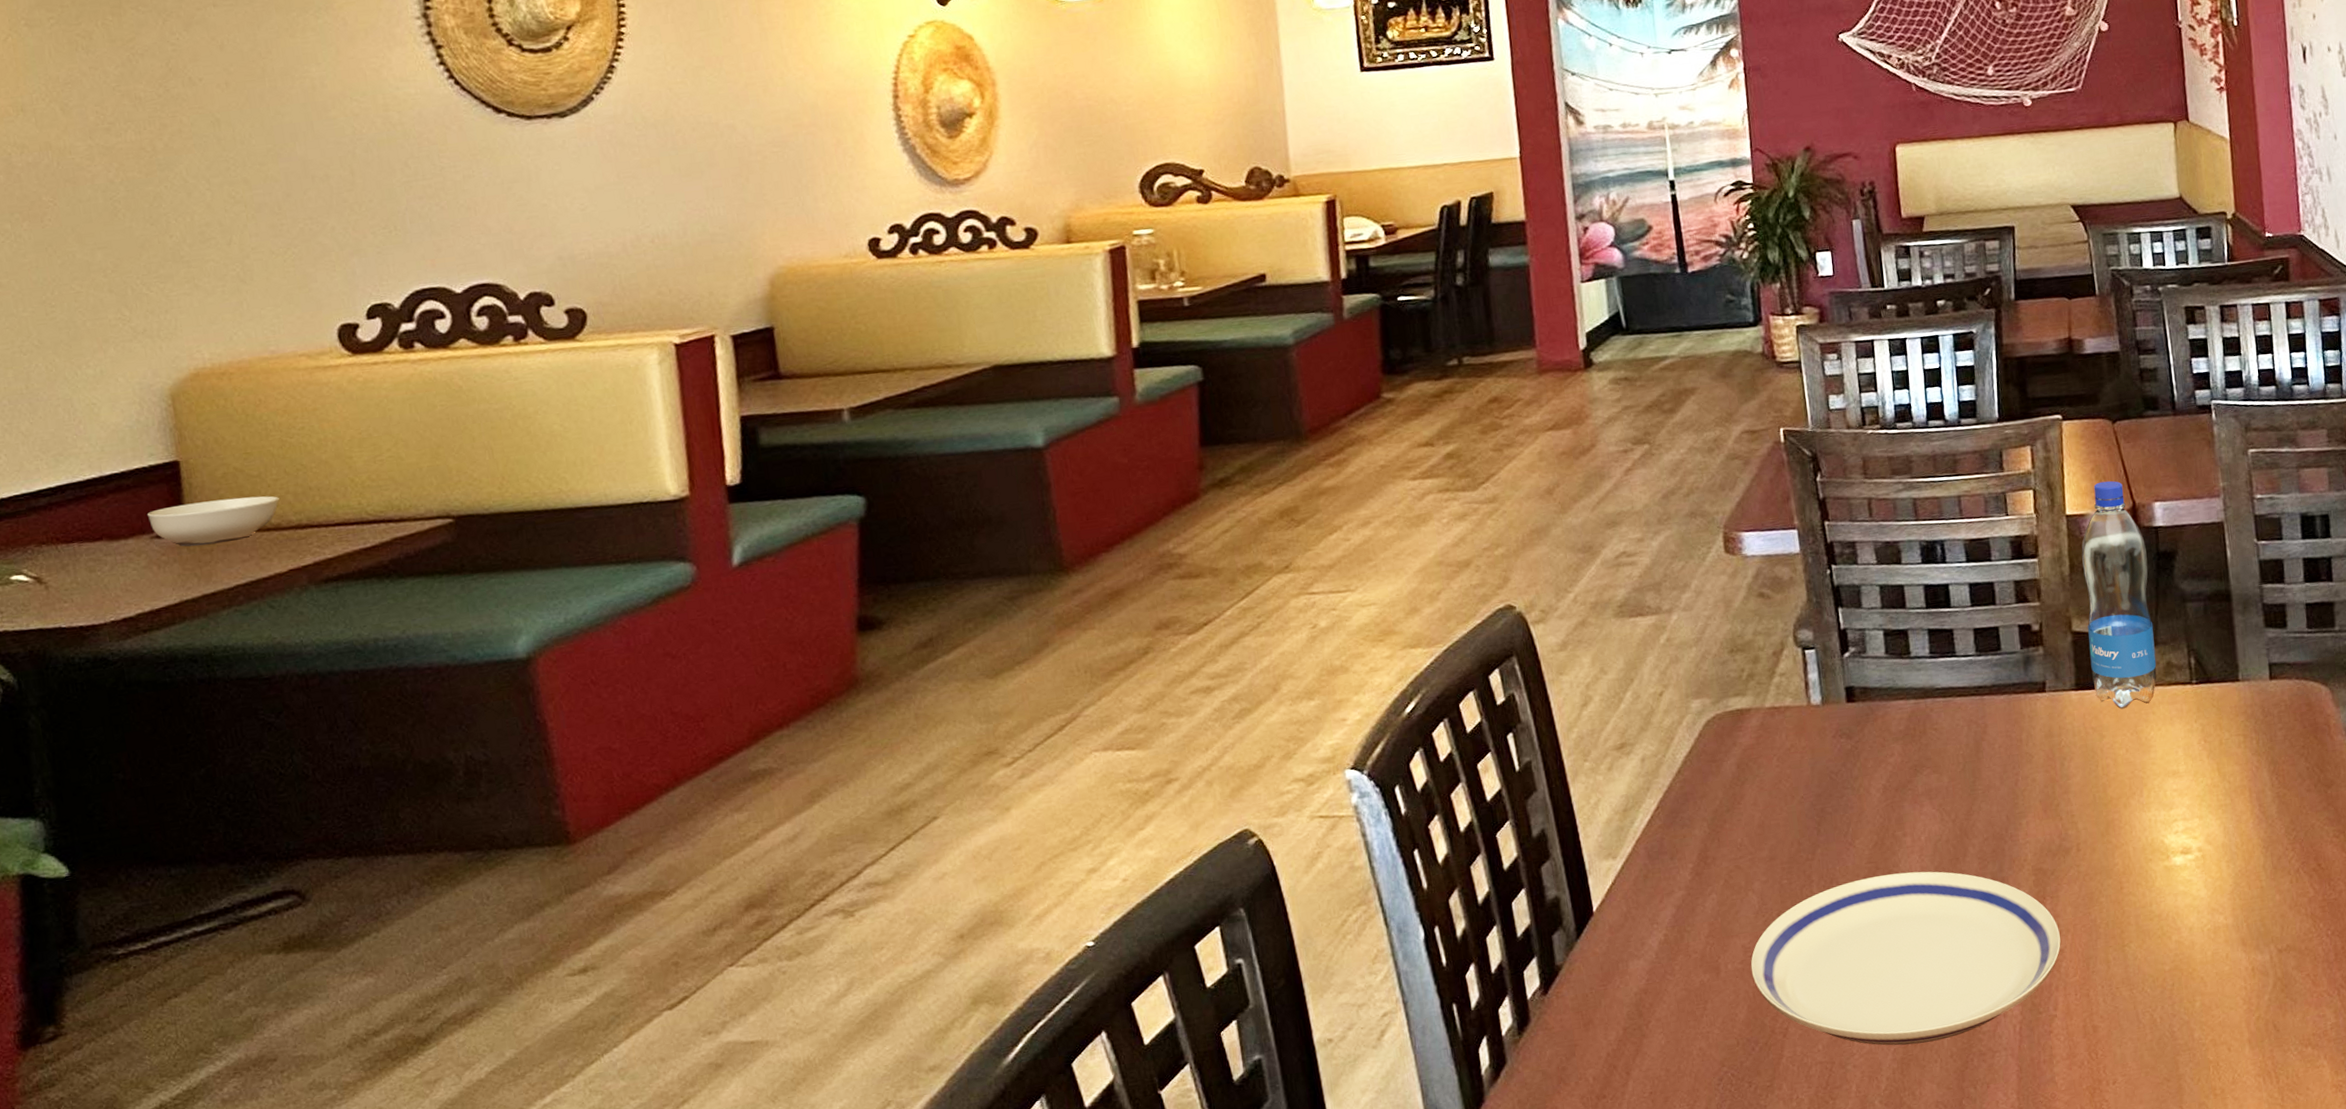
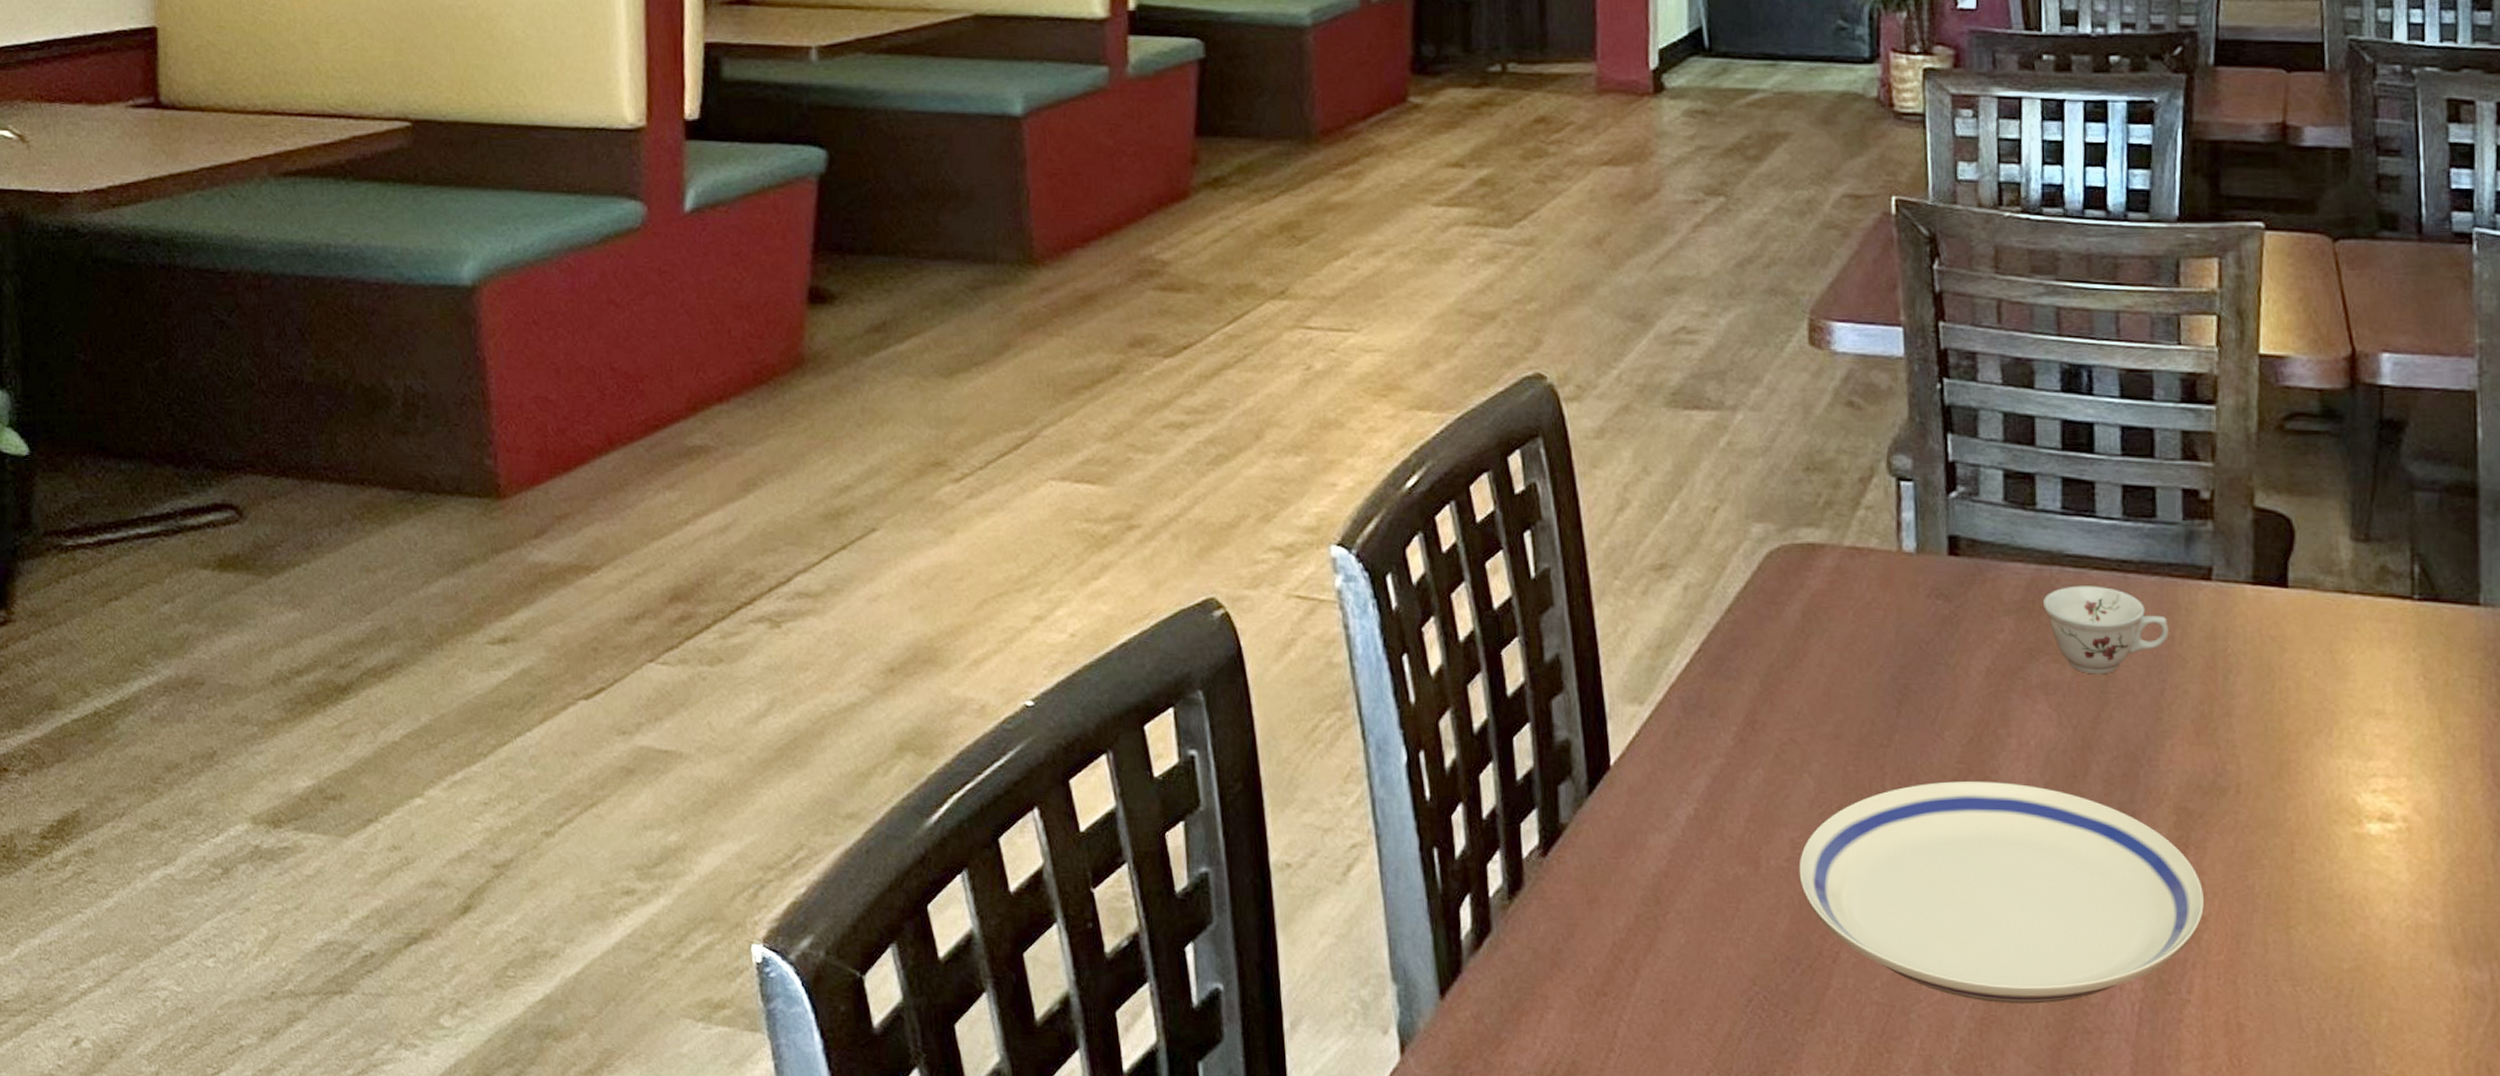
bowl: present [146,495,280,547] -> none [123,73,248,121]
teacup: none [1921,709,2018,778] -> present [2042,585,2169,675]
bottle: present [2081,481,2157,709] -> none [2275,316,2366,618]

